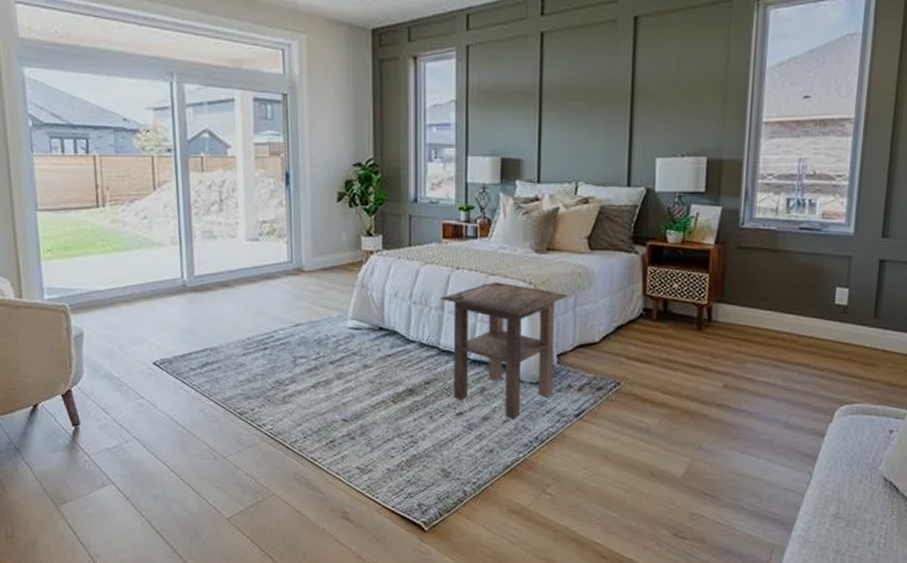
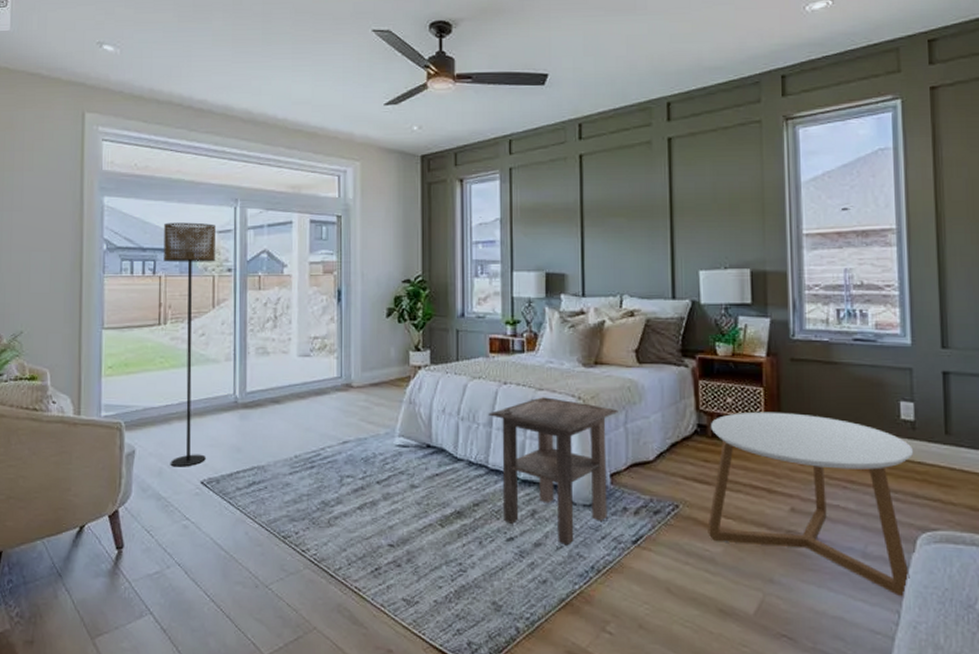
floor lamp: none [94,98,157,349] -> present [163,222,216,467]
coffee table: none [645,296,843,461] -> present [707,411,914,597]

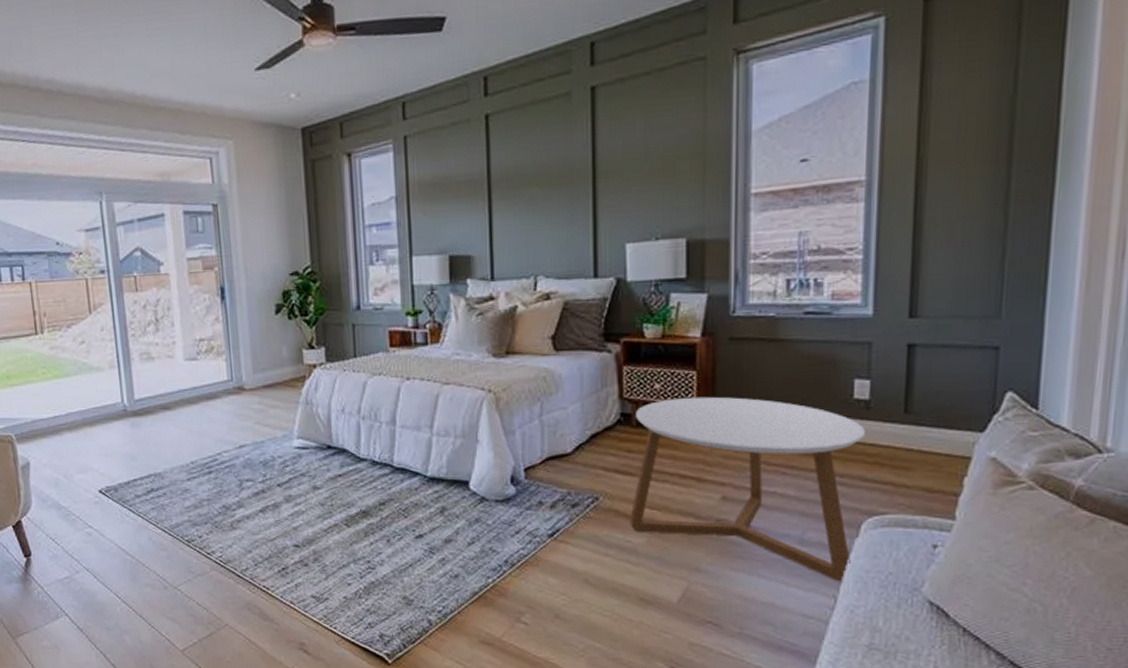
floor lamp: present [163,222,216,467] -> none [27,221,101,477]
side table: present [488,397,618,544] -> none [391,391,533,540]

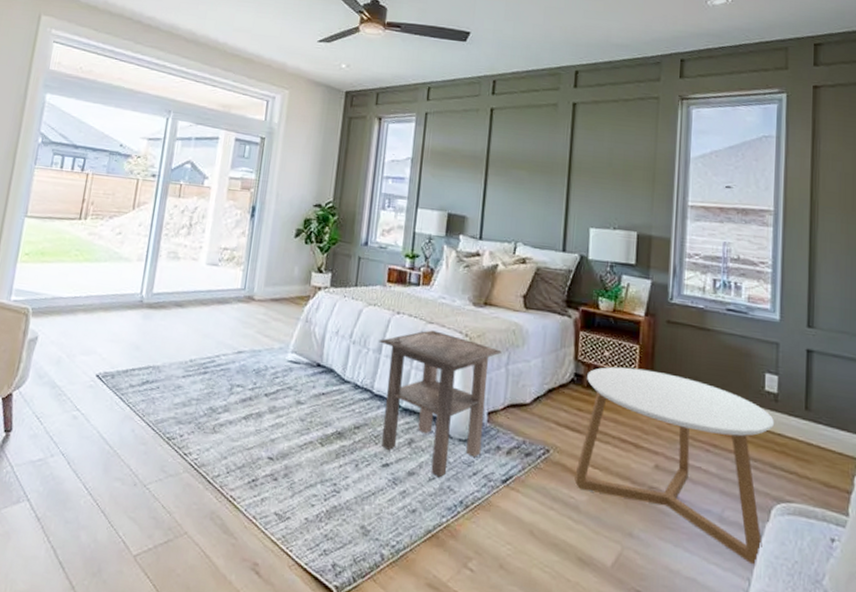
side table: none [391,391,533,540] -> present [379,330,502,477]

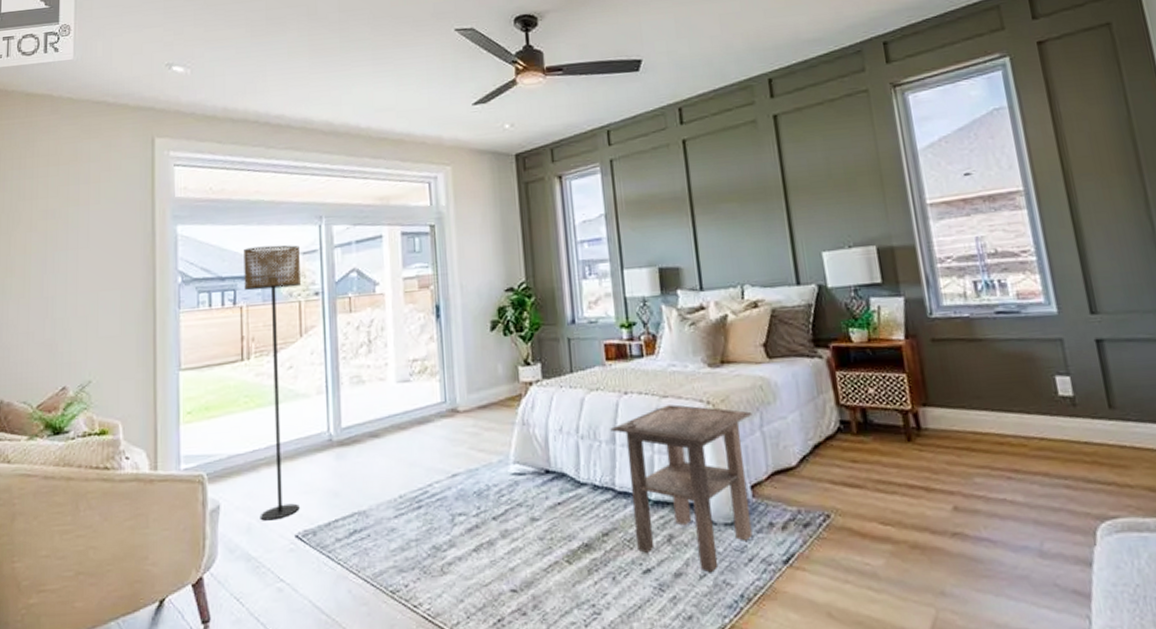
floor lamp: none [69,124,147,359] -> present [244,245,302,521]
coffee table: present [574,366,775,565] -> none [854,399,1095,599]

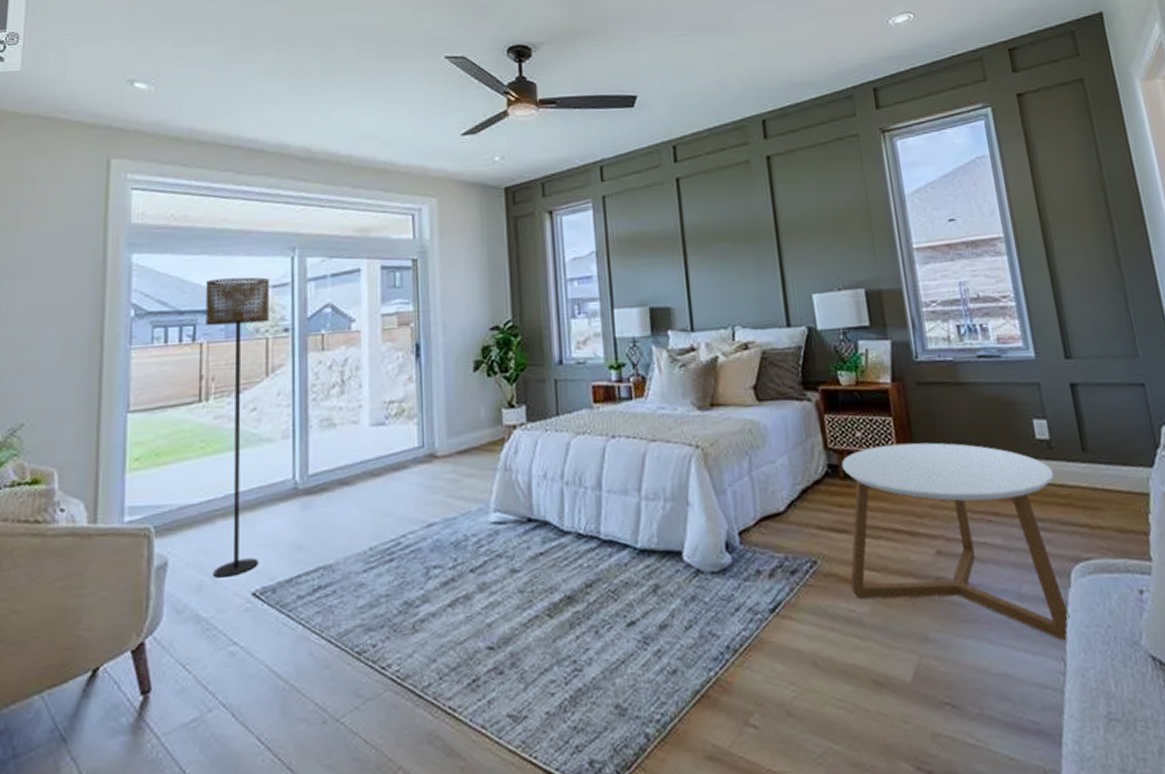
side table: present [610,404,753,572] -> none [596,448,741,623]
coffee table: none [854,399,1095,599] -> present [842,442,1070,641]

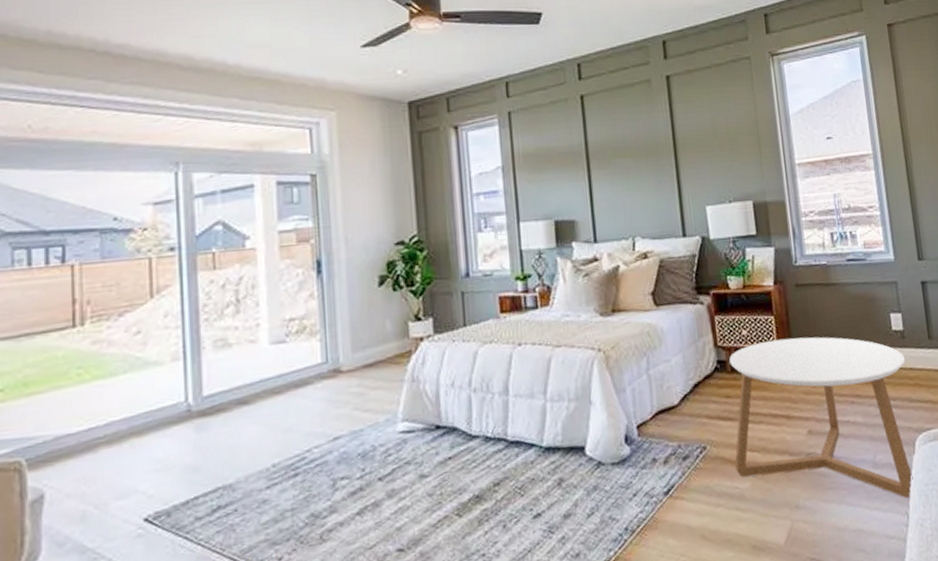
floor lamp: present [205,277,270,578] -> none [75,194,153,506]

